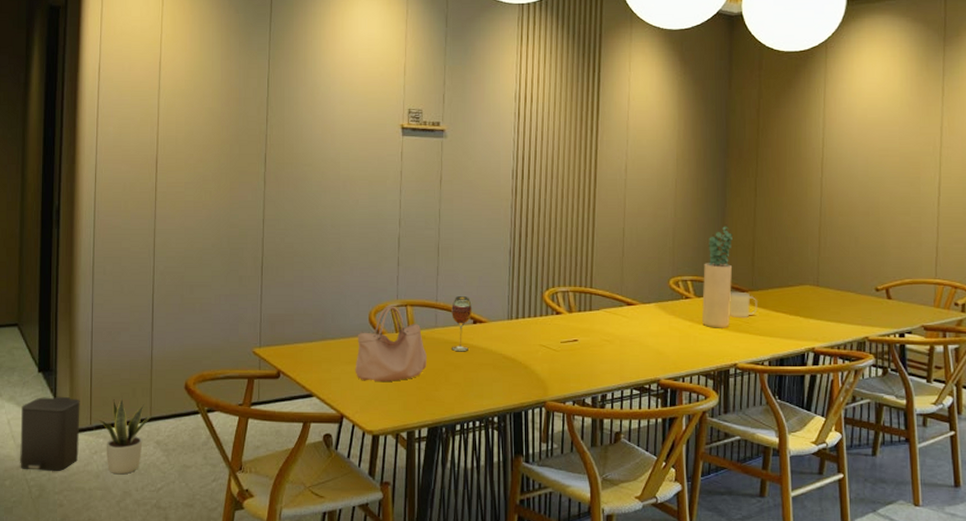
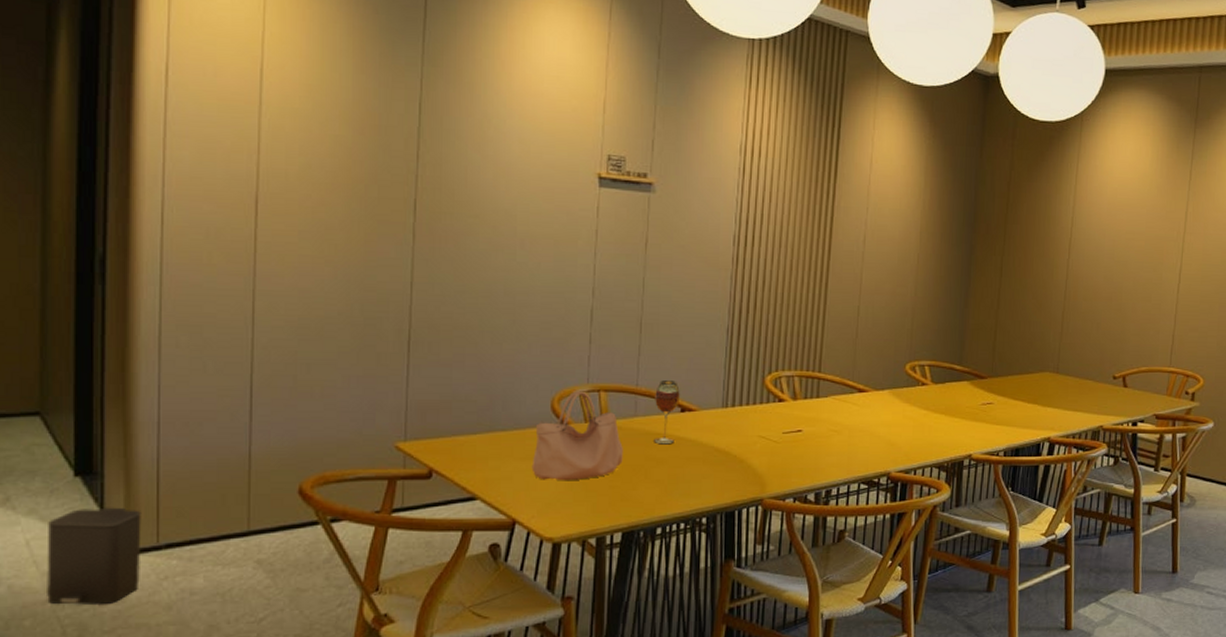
potted plant: present [98,396,153,475] -> none [169,504,252,605]
vase: present [702,221,734,328] -> none [938,302,976,417]
mug: present [729,291,758,319] -> none [966,378,996,407]

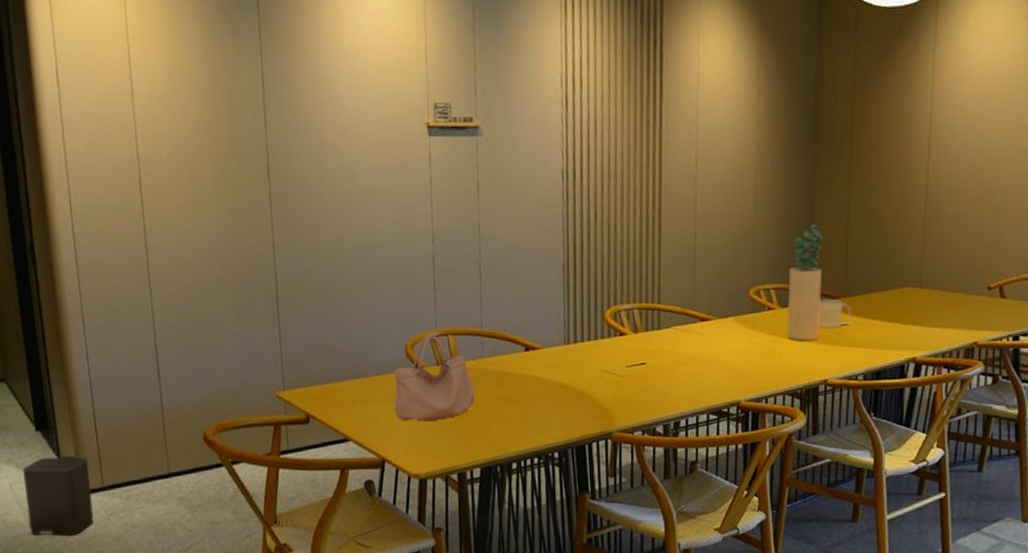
wineglass: present [654,380,680,445] -> none [499,321,523,384]
vase: none [938,302,976,417] -> present [787,218,824,342]
mug: none [966,378,996,407] -> present [818,298,851,329]

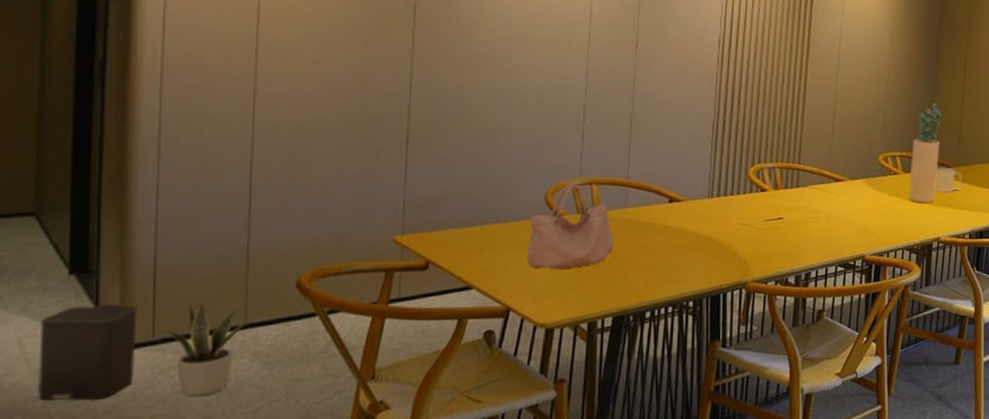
potted plant: none [110,451,172,536] -> present [165,299,249,397]

